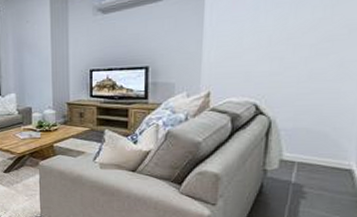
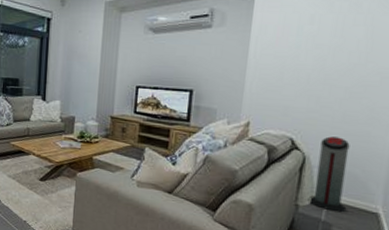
air purifier: none [276,97,318,173] -> present [308,136,350,213]

